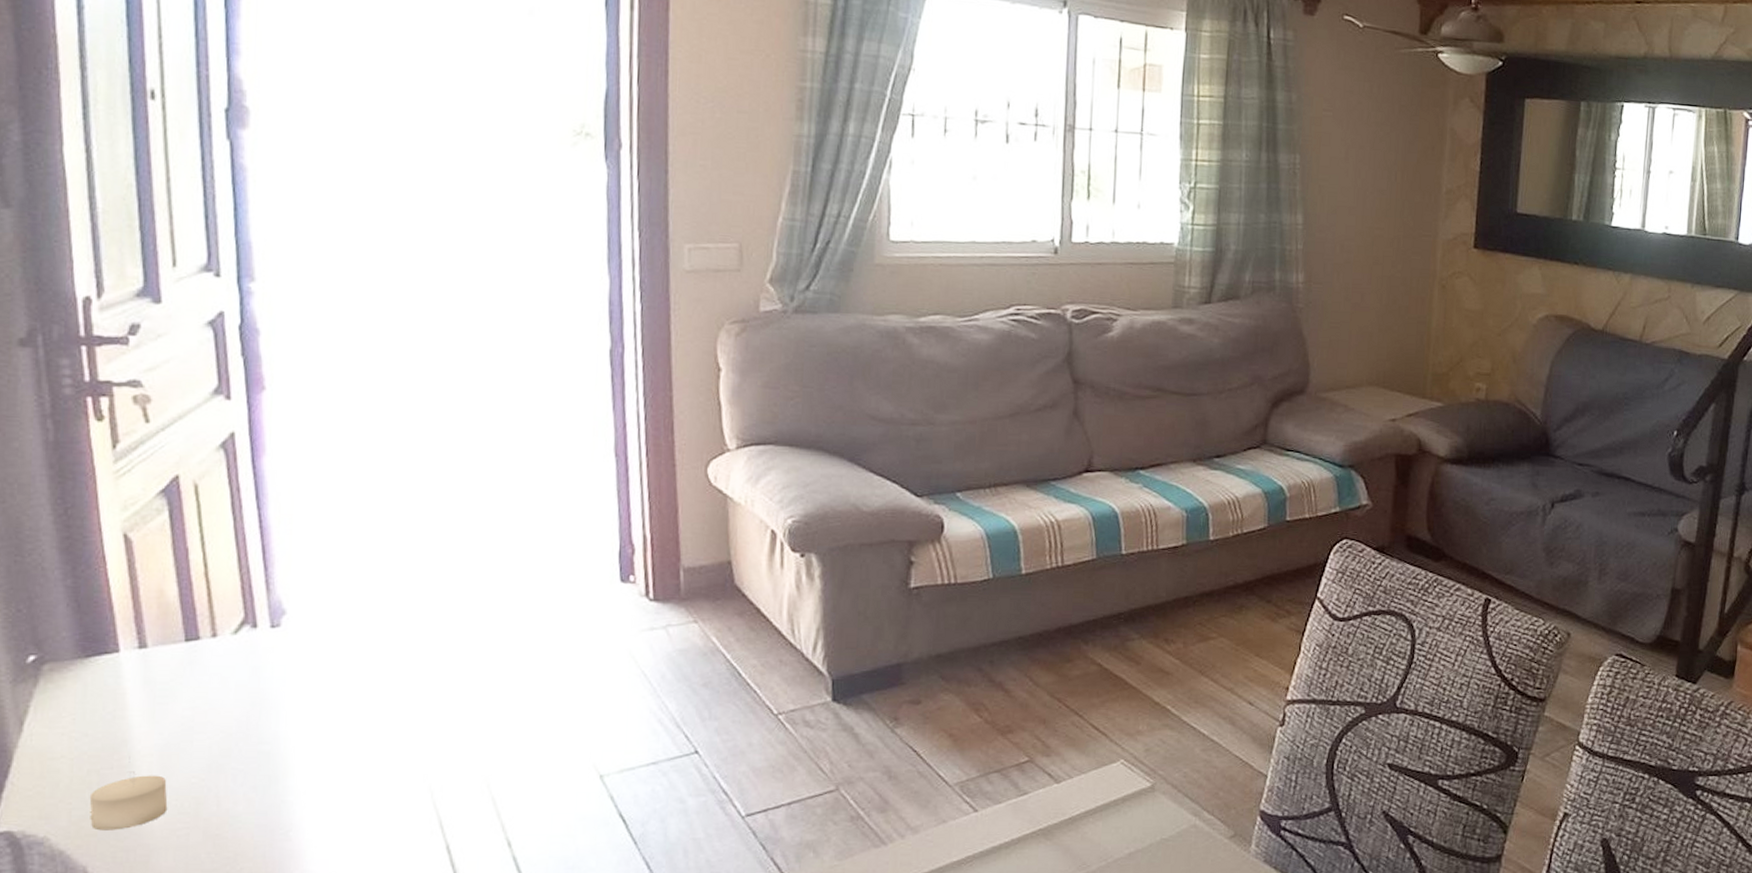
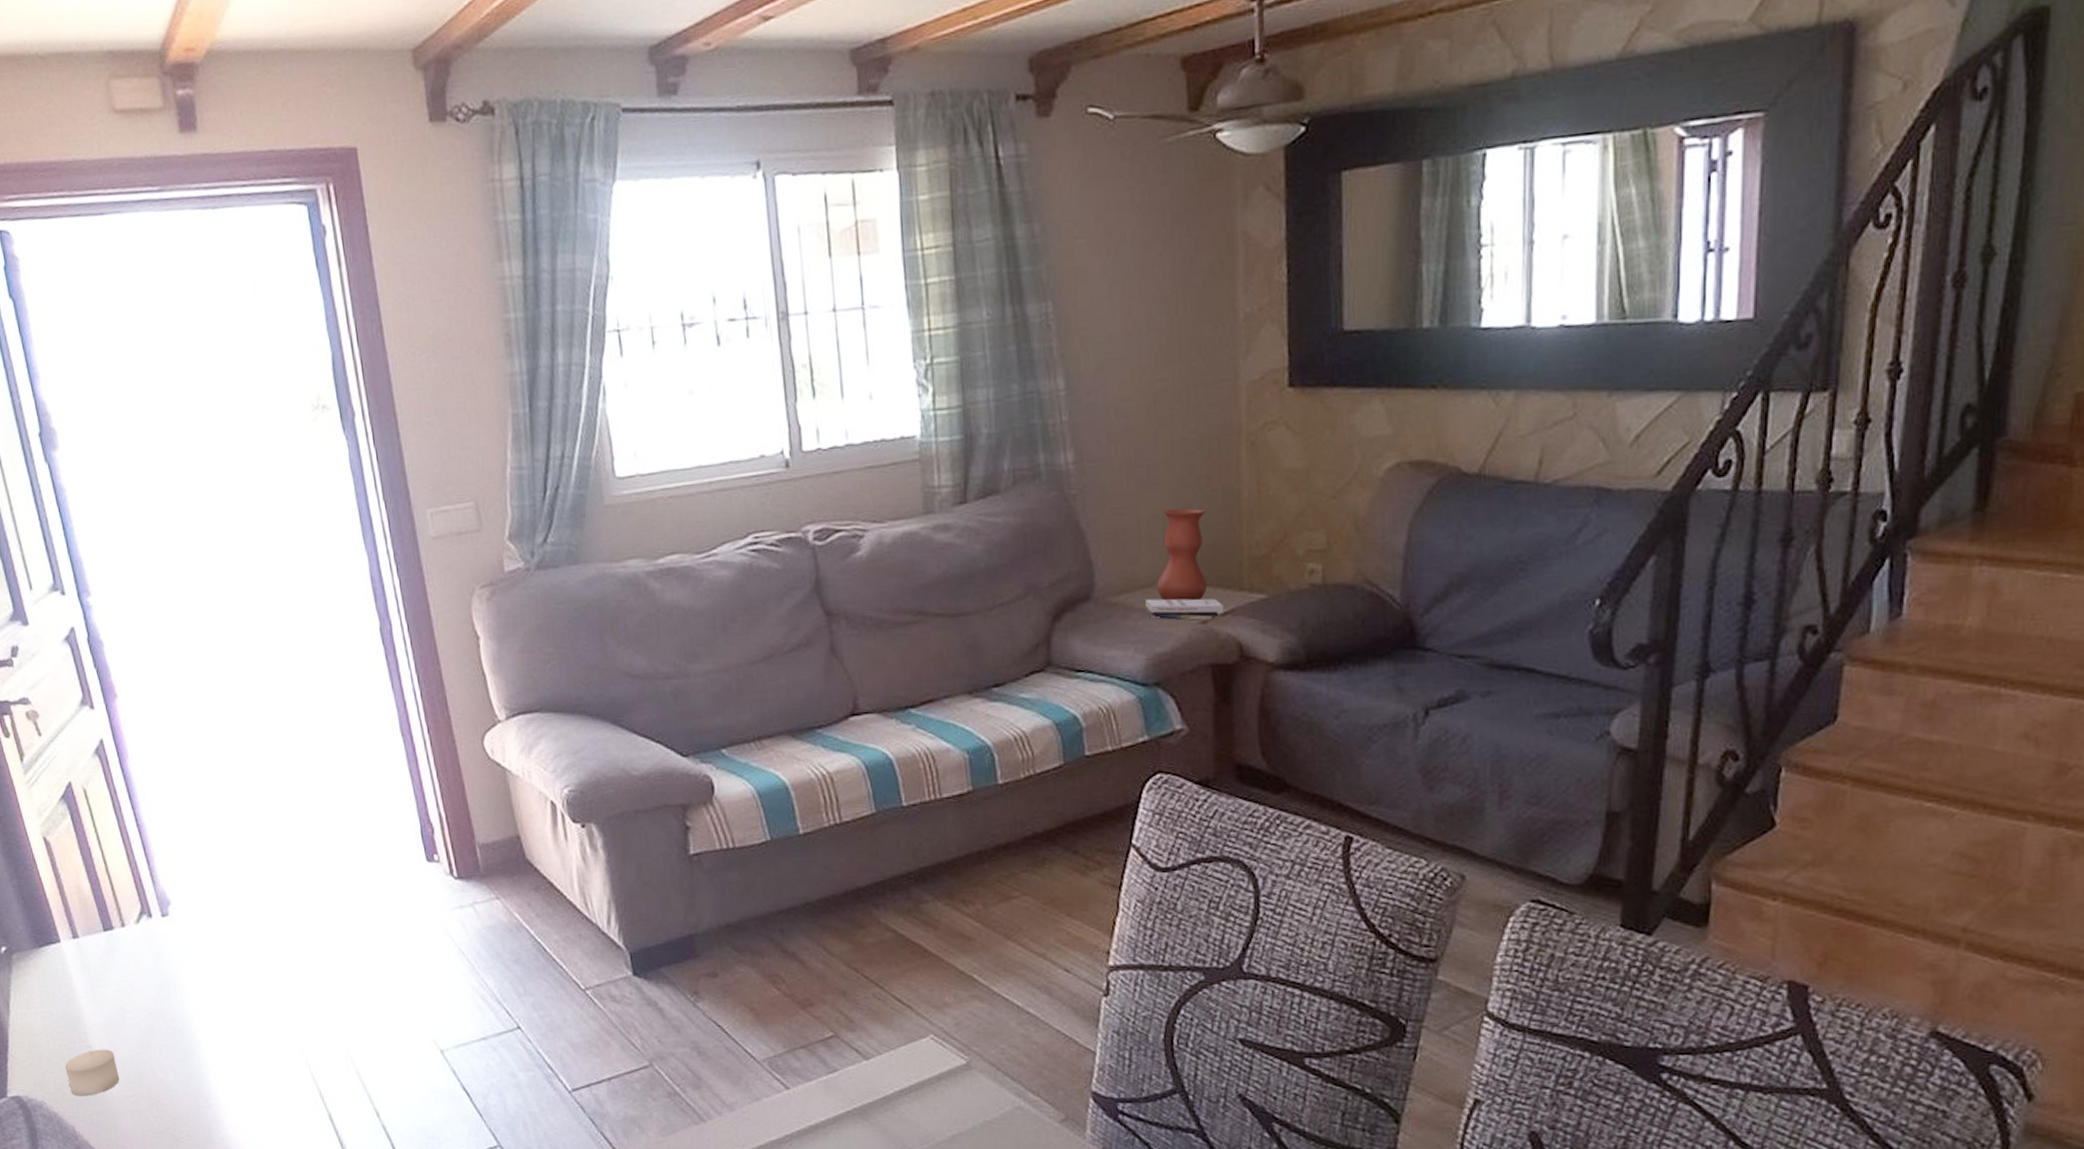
books: none [1349,398,1410,420] -> present [1145,598,1224,621]
vase: none [1359,328,1403,403] -> present [1157,508,1208,601]

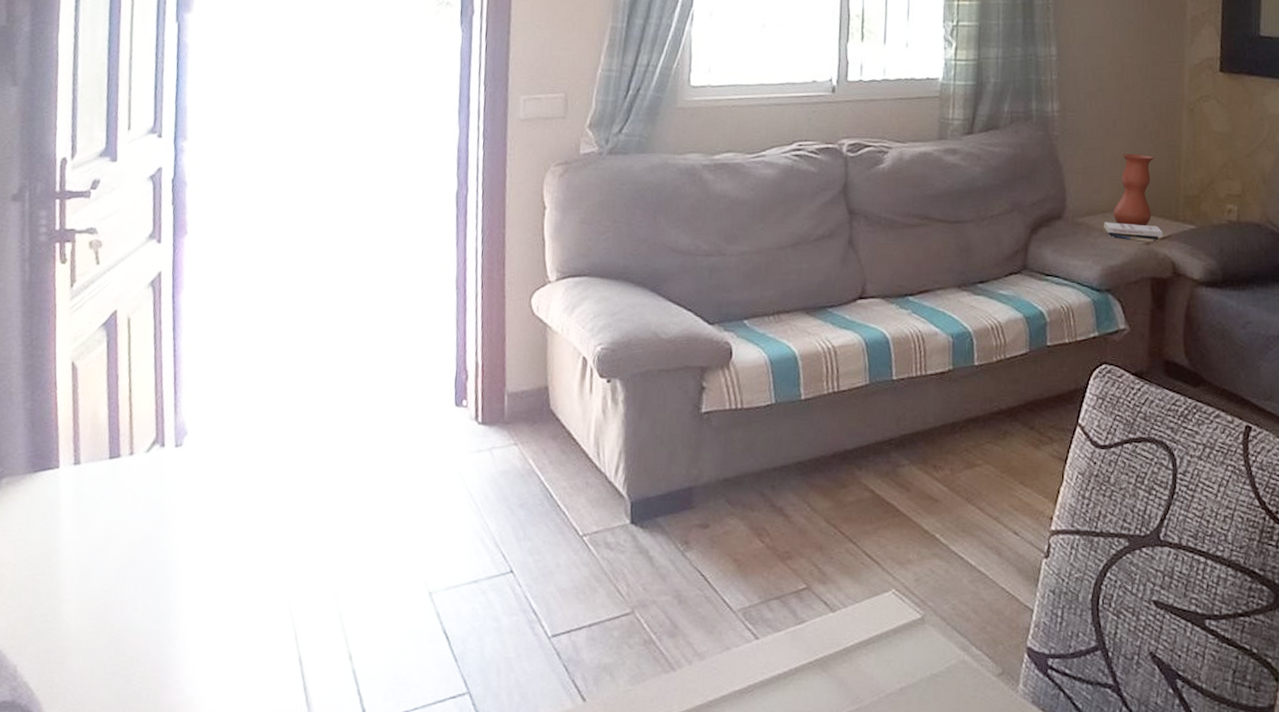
candle: present [64,1047,120,1096] -> none [24,579,84,633]

